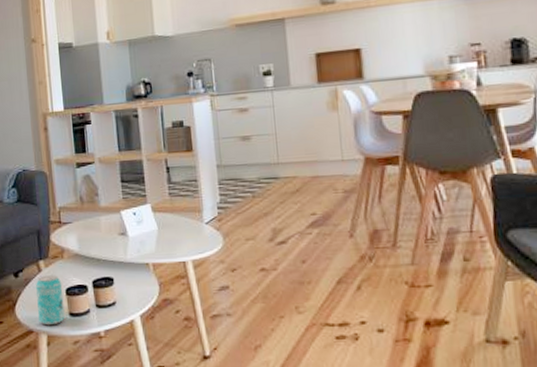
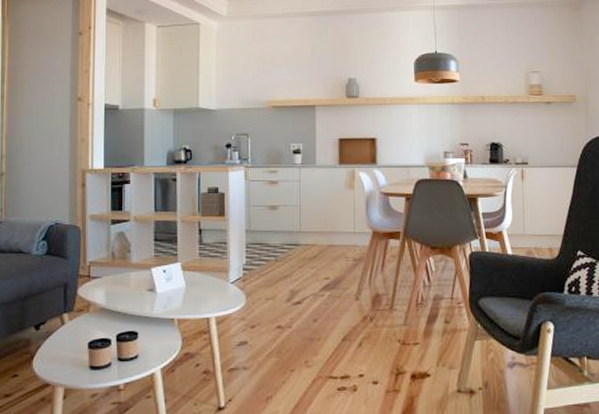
beverage can: present [35,275,65,326] -> none [56,328,85,379]

